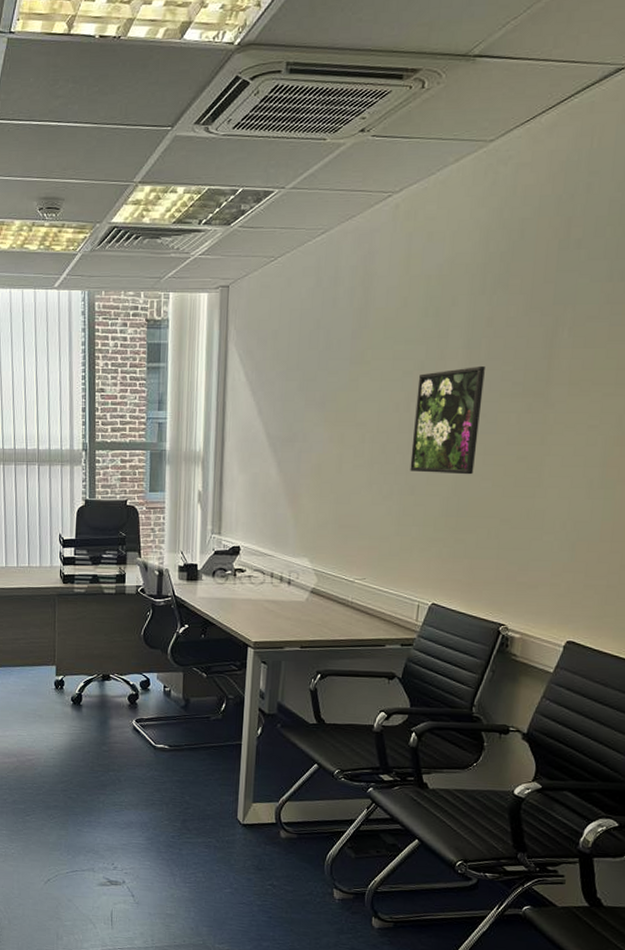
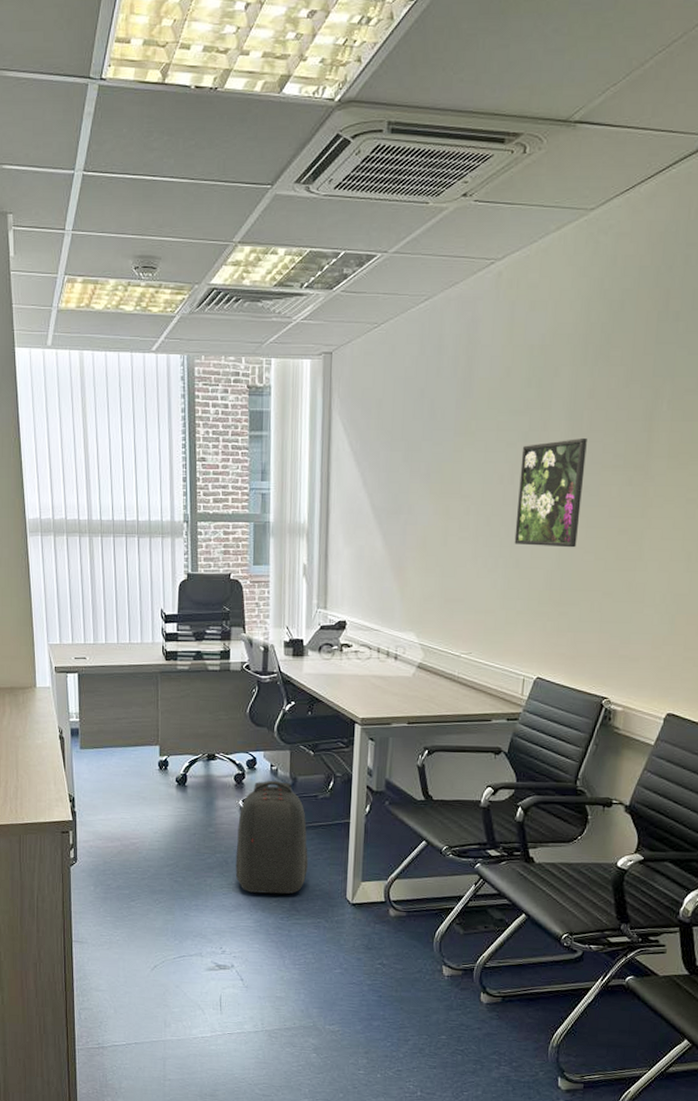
backpack: none [128,701,200,813] -> present [235,780,308,894]

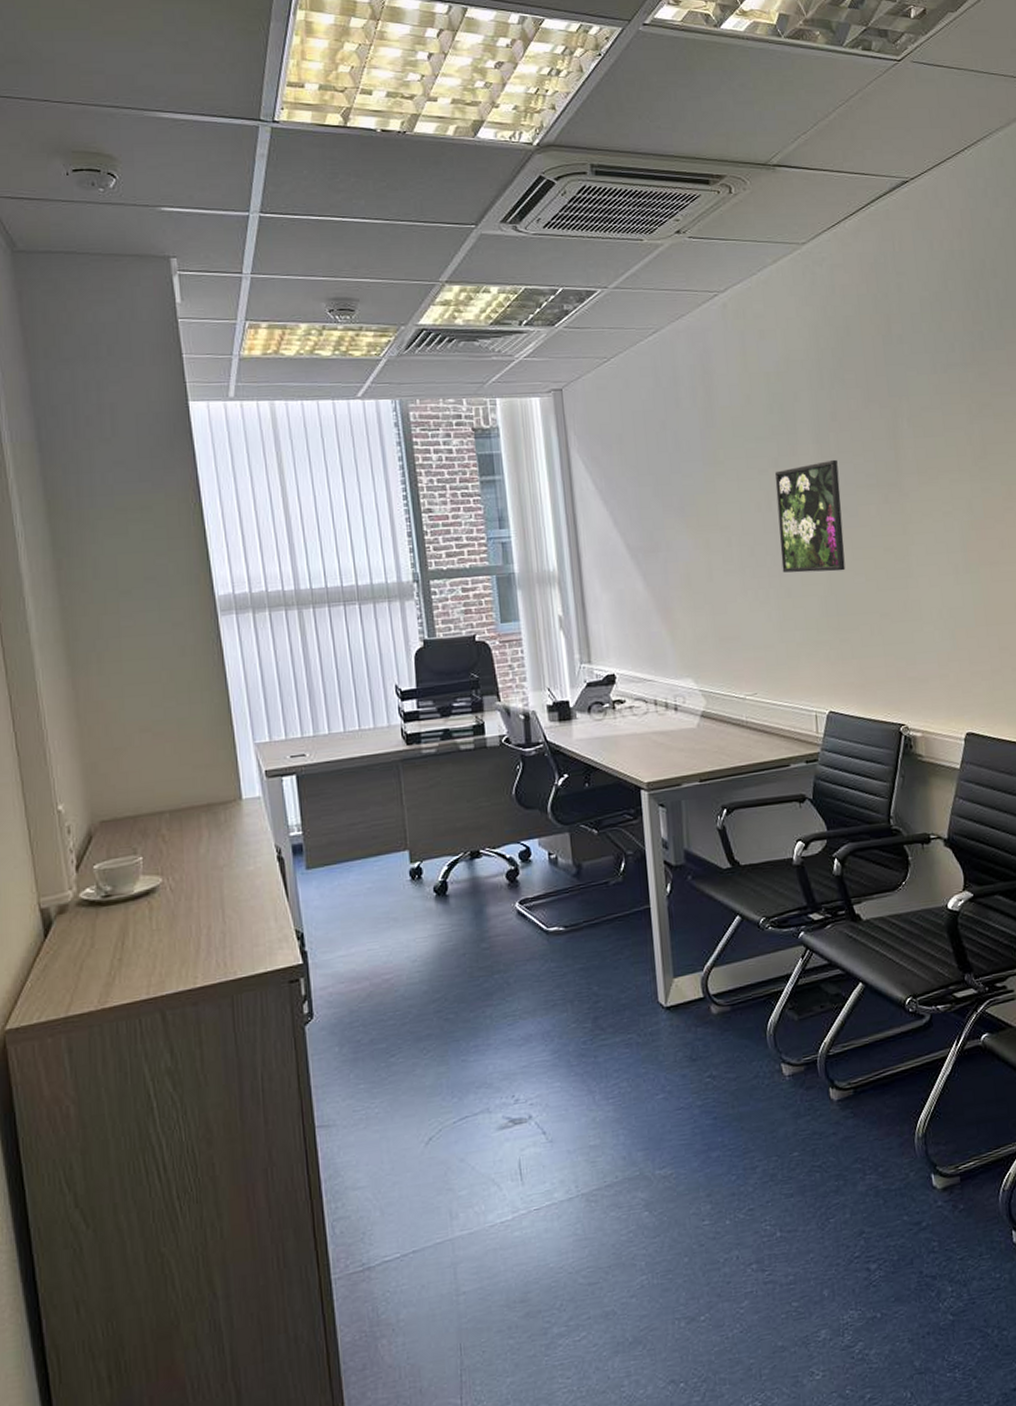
backpack: present [235,780,308,894] -> none [517,871,608,1017]

